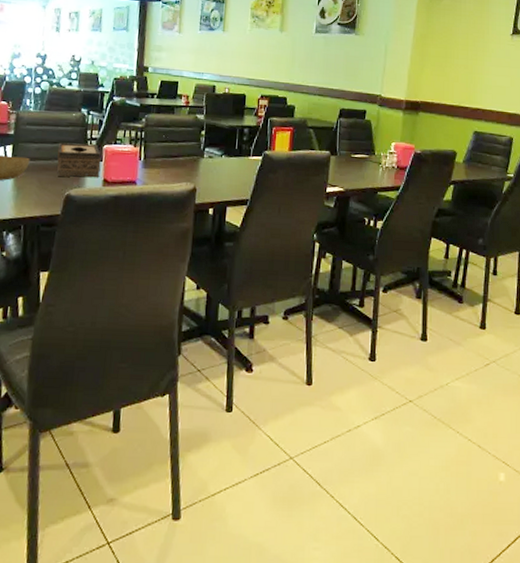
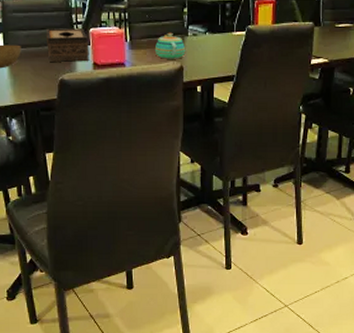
teapot: none [168,153,201,180] -> present [154,32,186,59]

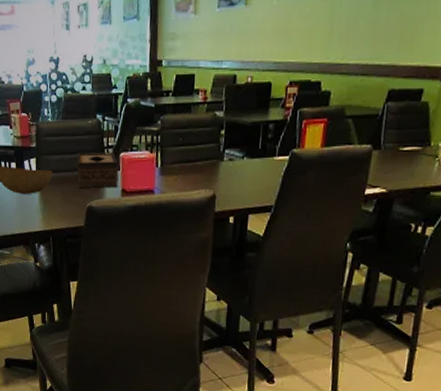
teapot: present [154,32,186,59] -> none [186,157,220,187]

